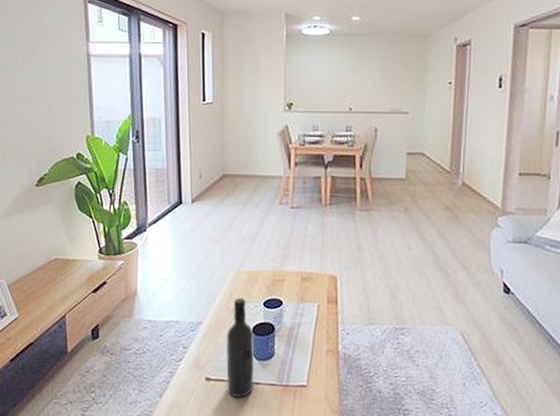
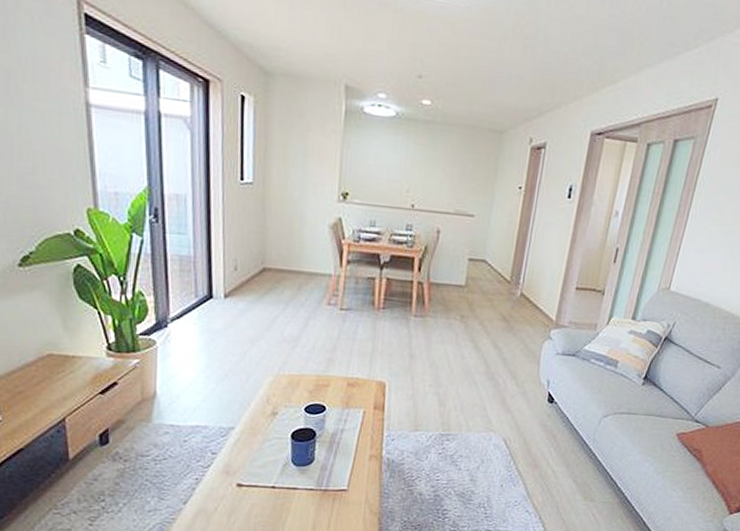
wine bottle: present [226,297,254,398] -> none [261,402,293,503]

